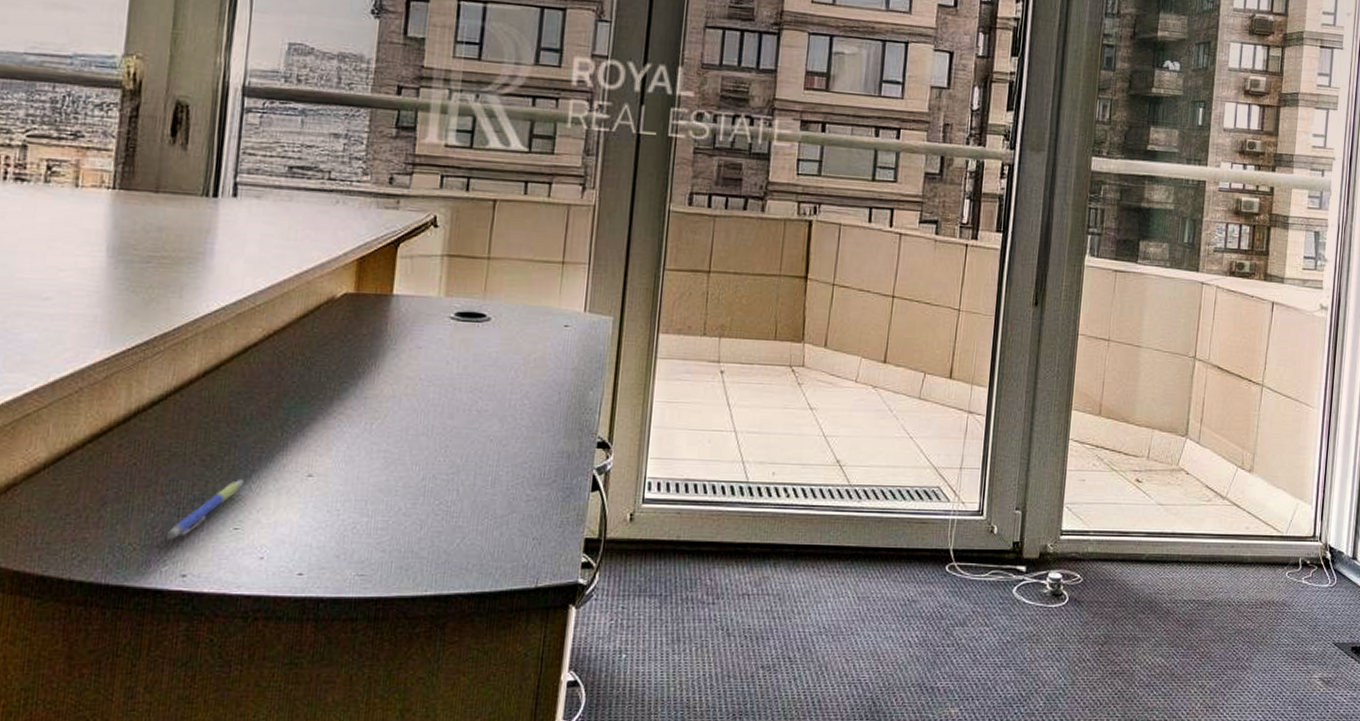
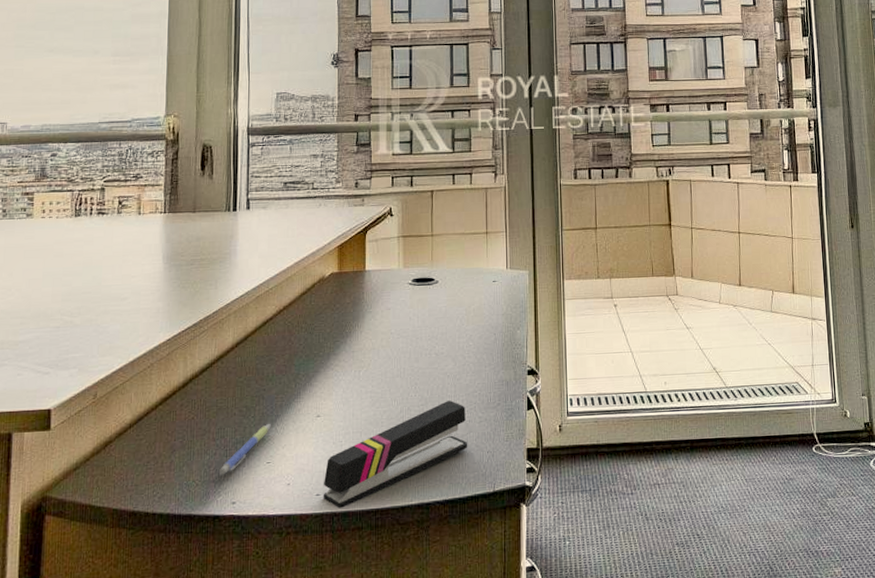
stapler: none [306,471,510,593] -> present [323,401,468,509]

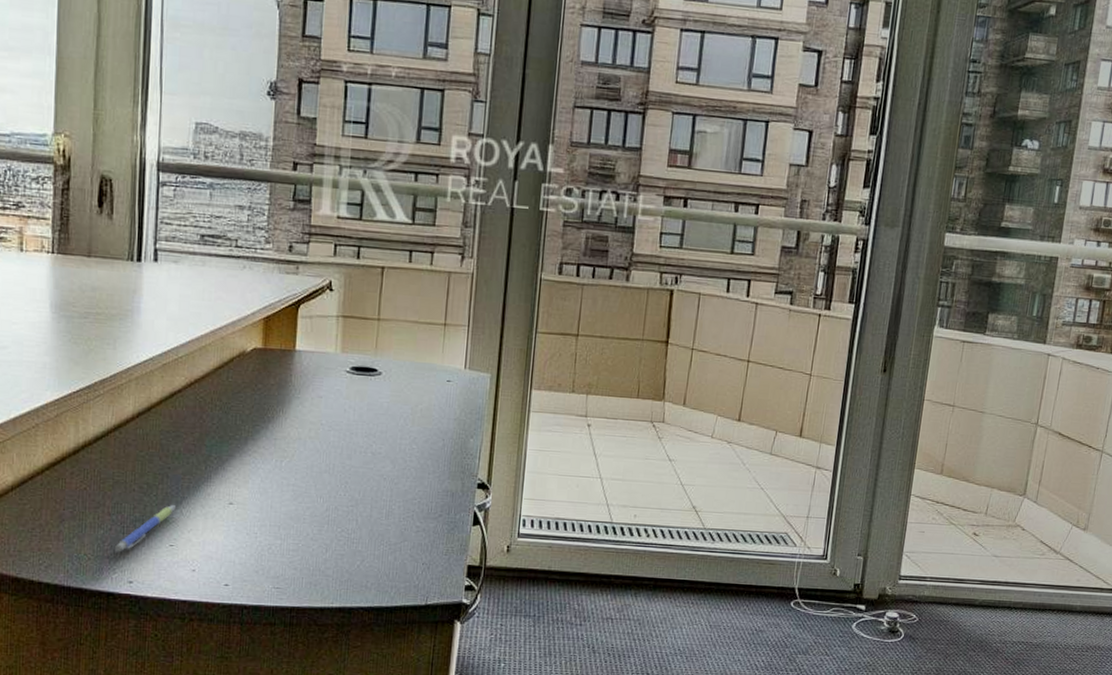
stapler: present [323,401,468,509] -> none [232,505,402,602]

